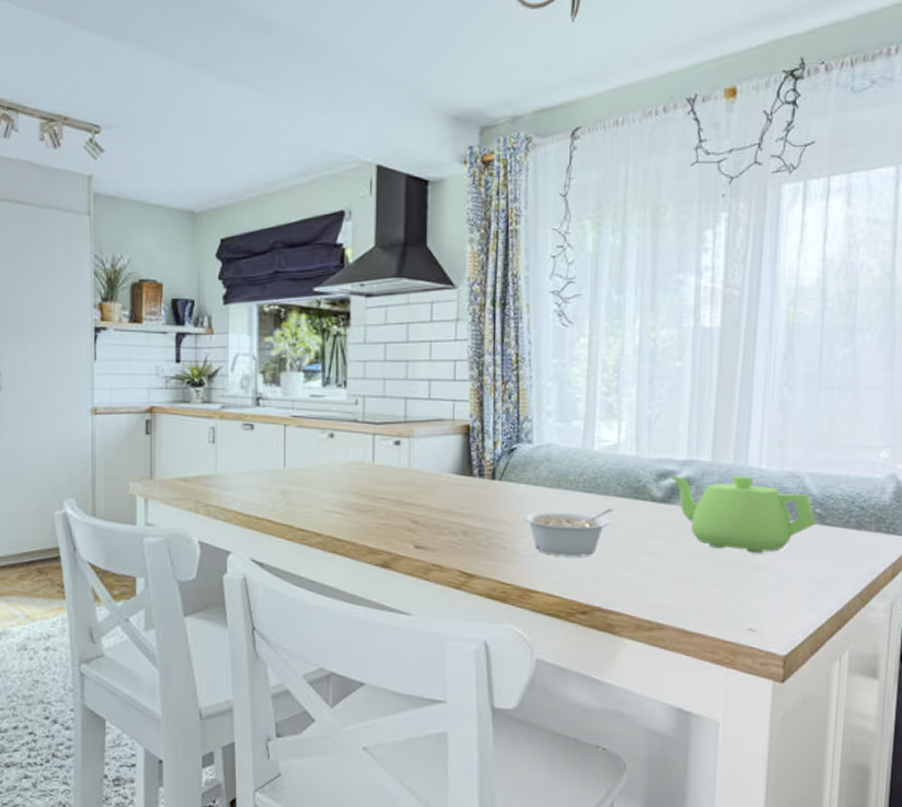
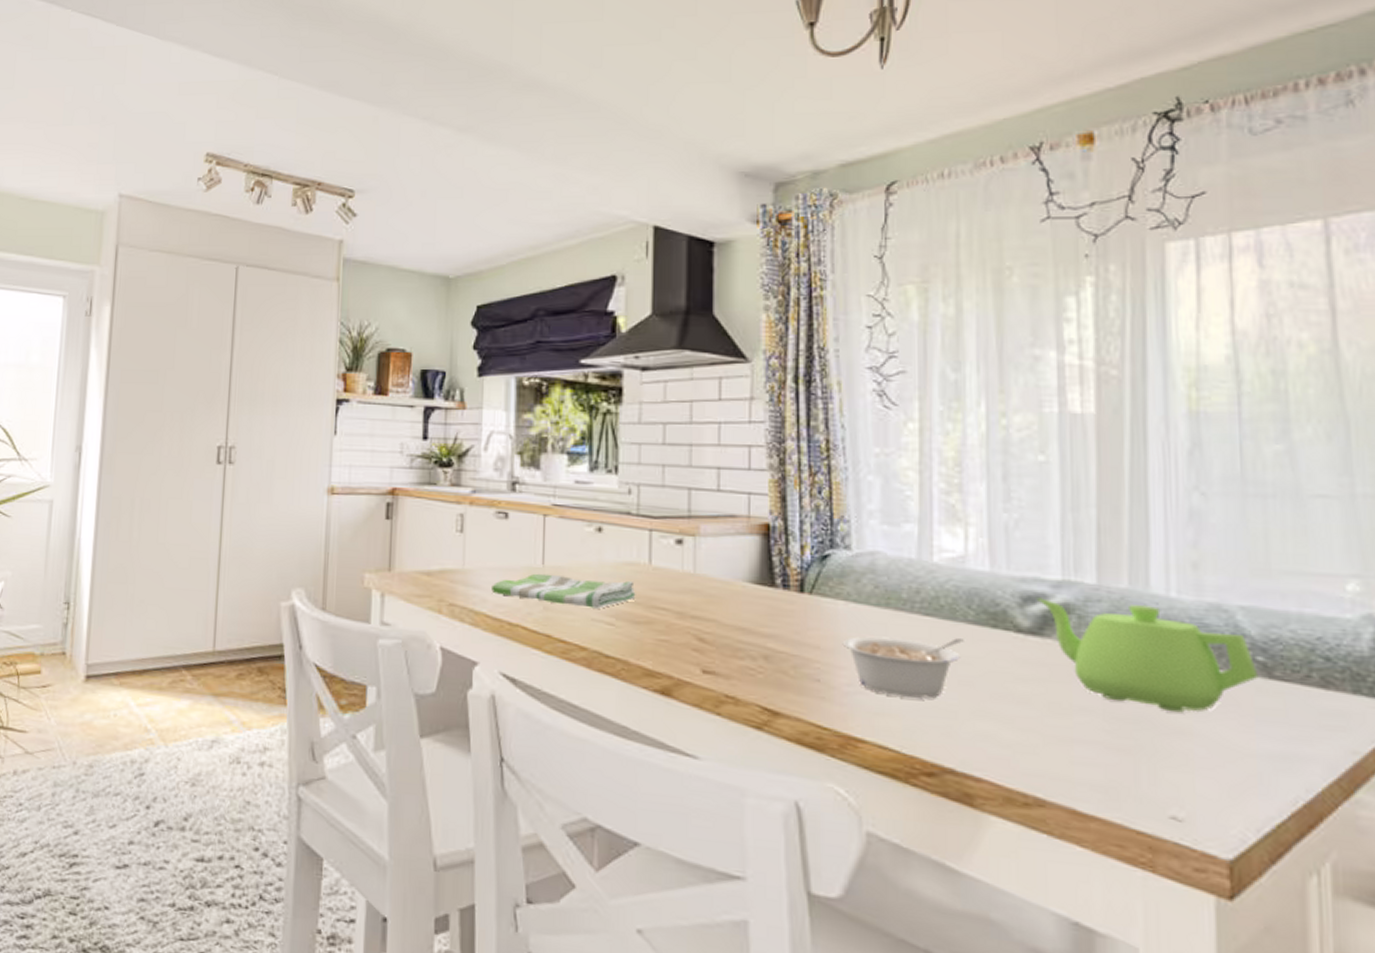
dish towel: none [241,475,362,501] -> present [492,573,636,609]

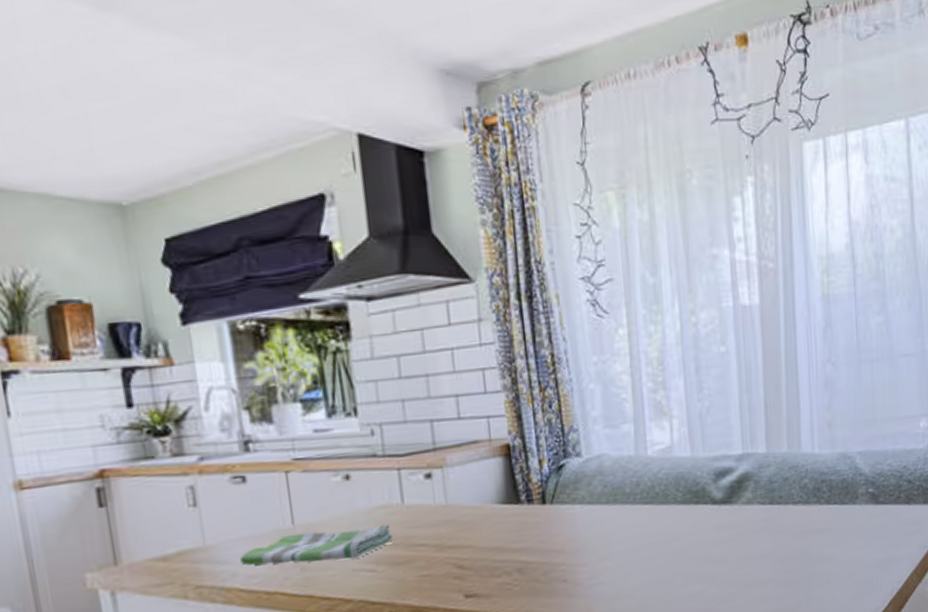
legume: present [842,636,964,700] -> none [582,518,676,580]
teapot: present [1038,598,1259,713] -> none [726,462,870,545]

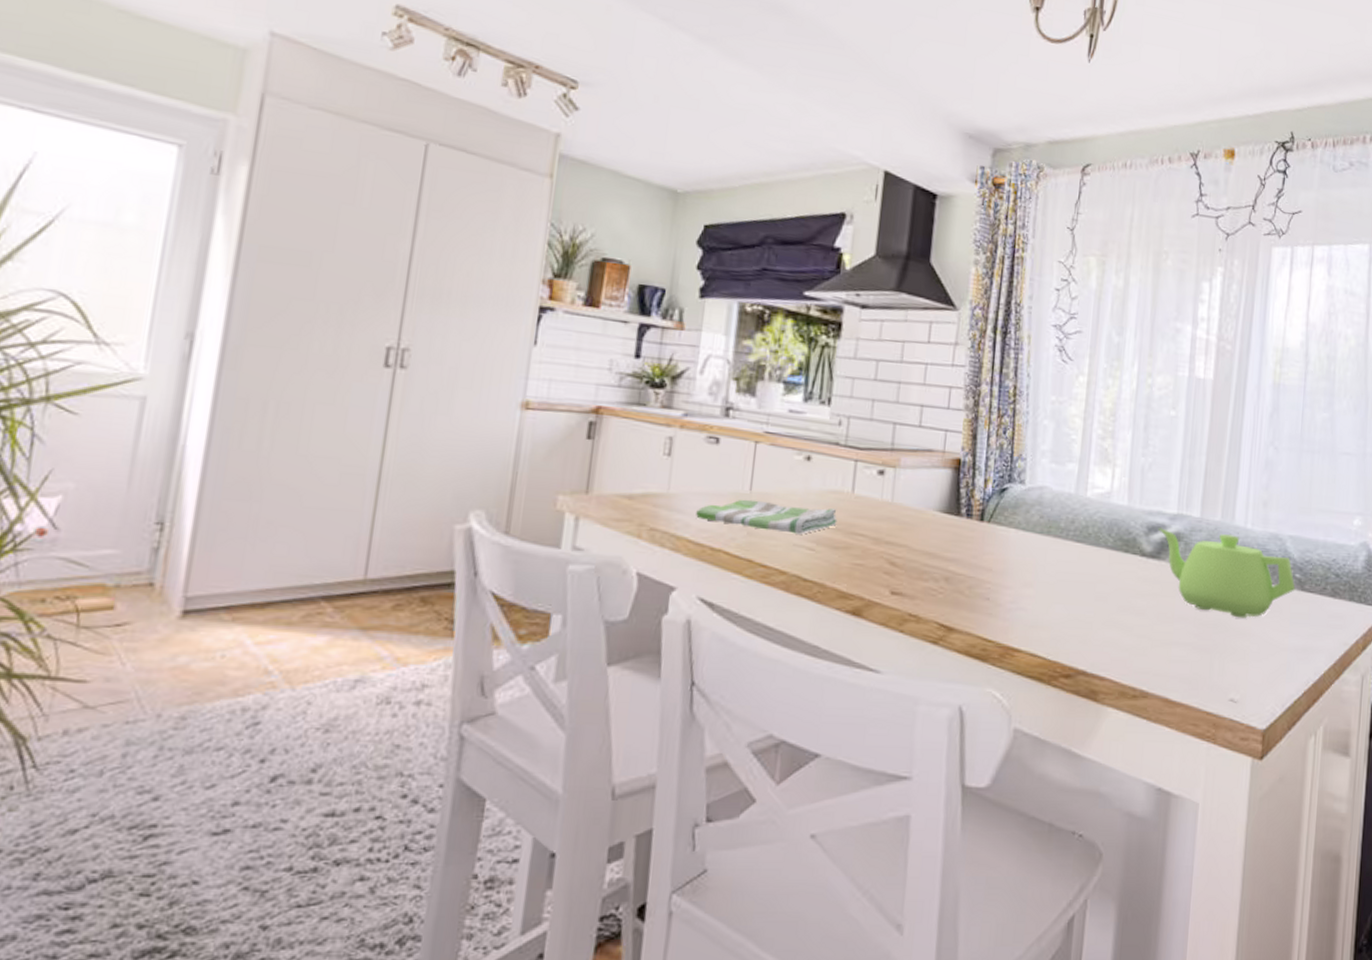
teapot: none [726,462,870,545] -> present [1159,528,1296,619]

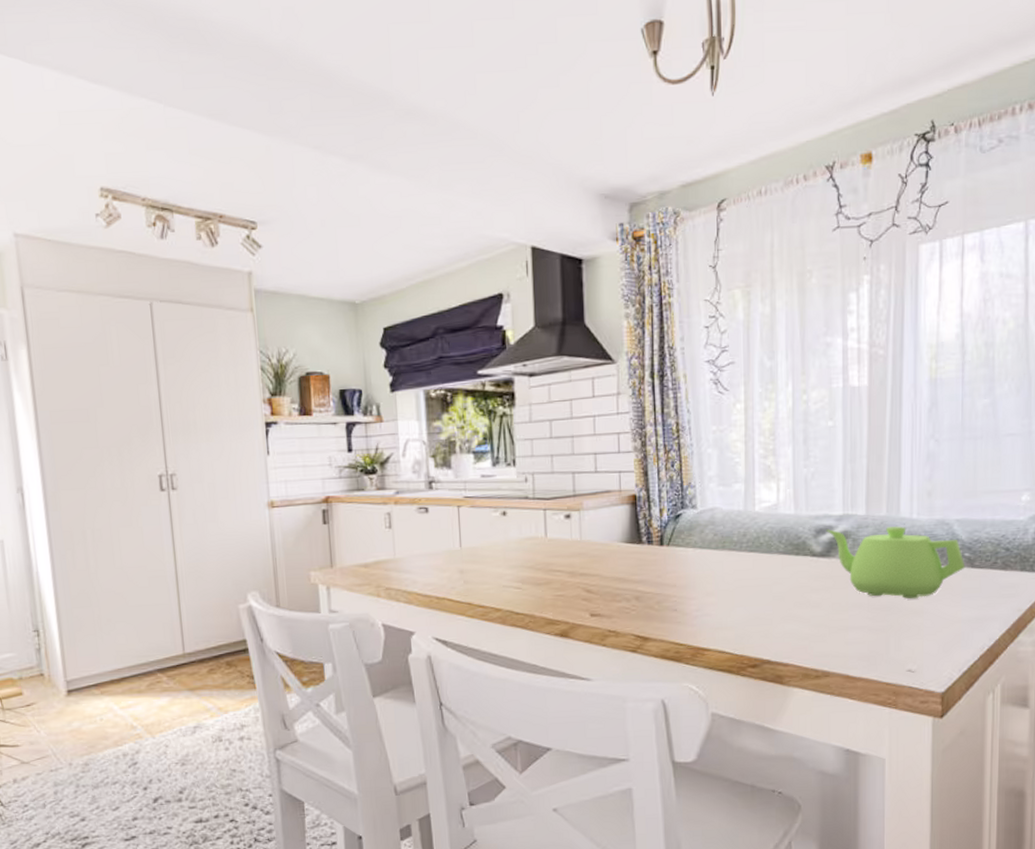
dish towel: present [696,499,838,534] -> none [420,553,537,578]

